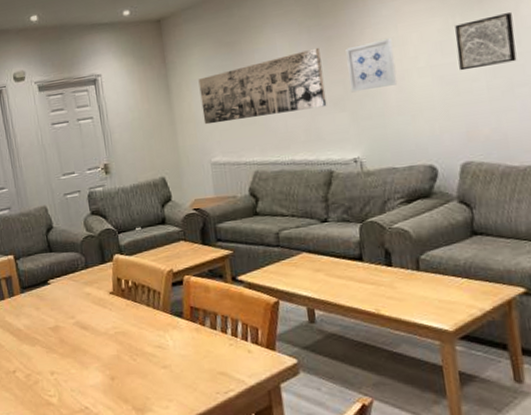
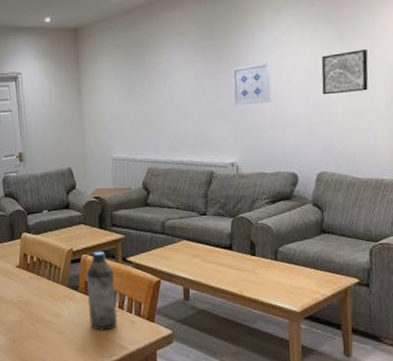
water bottle: none [190,270,231,363] -> present [86,251,117,330]
wall art: present [198,47,327,125] -> none [106,65,213,125]

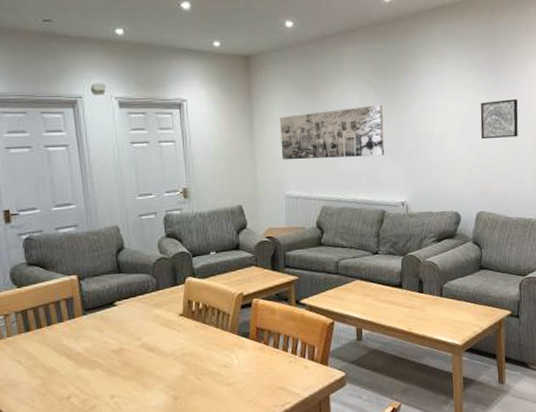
water bottle: present [86,251,117,330] -> none [257,294,290,379]
wall art: none [106,65,213,125] -> present [280,104,385,160]
wall art: present [232,62,272,106] -> none [402,105,438,147]

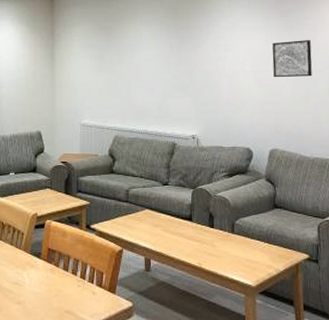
wall art: present [280,104,385,160] -> none [78,43,176,92]

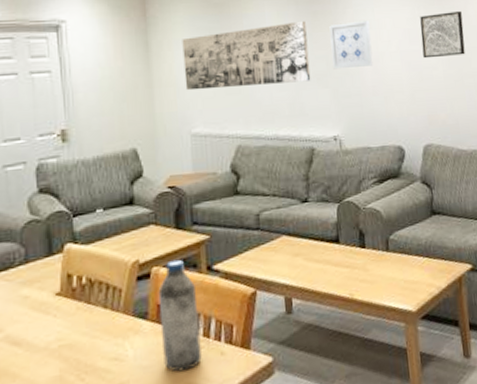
water bottle: none [49,217,78,301] -> present [158,259,202,372]
wall art: none [78,43,176,92] -> present [182,20,311,91]
wall art: none [194,45,229,82] -> present [329,21,373,70]

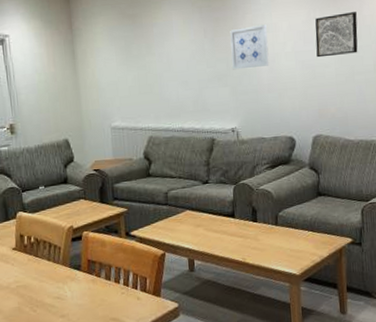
water bottle: present [158,259,202,372] -> none [88,226,123,310]
wall art: present [182,20,311,91] -> none [102,27,213,91]

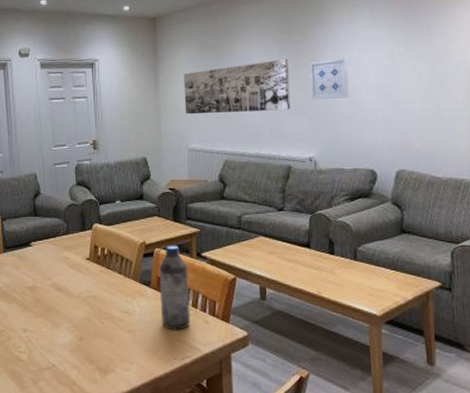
water bottle: none [88,226,123,310] -> present [159,245,190,330]
wall art: none [102,27,213,91] -> present [183,58,291,115]
wall art: present [315,12,358,58] -> none [398,49,445,92]

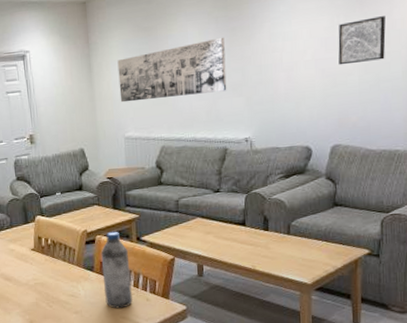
wall art: present [309,58,350,101] -> none [246,32,287,80]
wall art: none [398,49,445,92] -> present [338,16,386,65]

